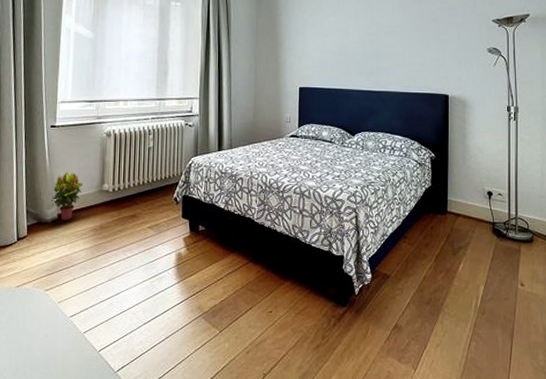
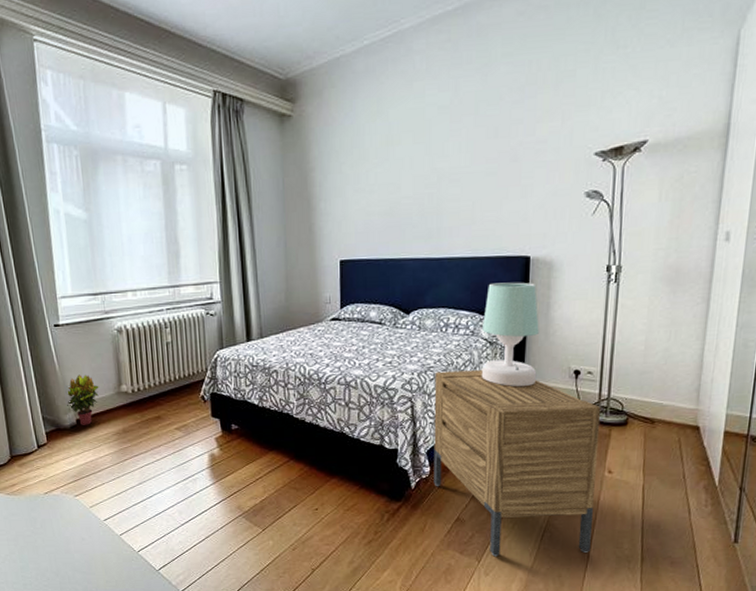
nightstand: none [374,187,512,365] -> present [433,370,601,557]
table lamp: none [413,114,458,203] -> present [481,282,539,386]

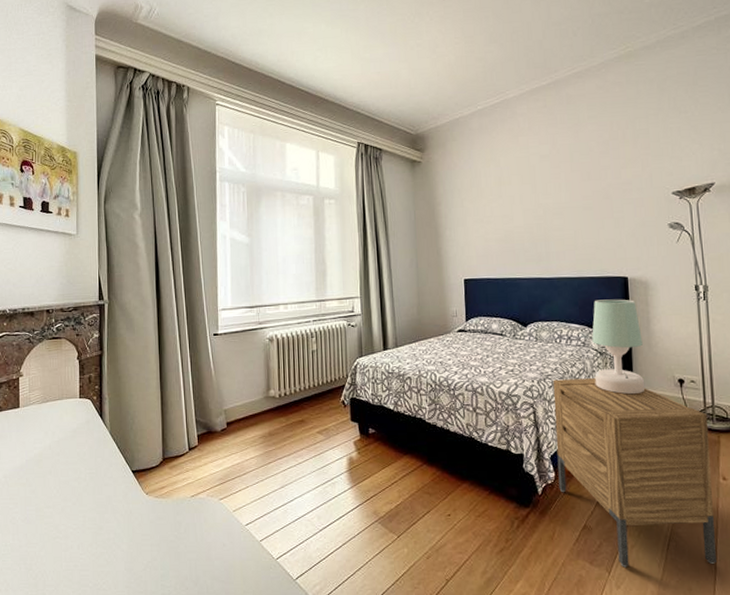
potted plant: present [66,374,99,425] -> none [219,380,250,428]

